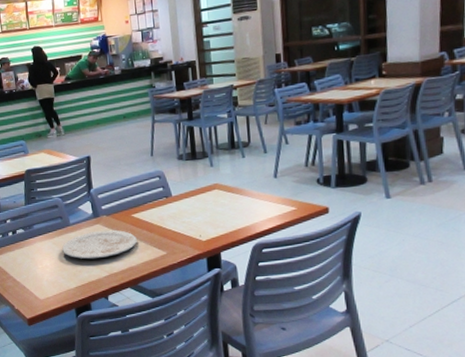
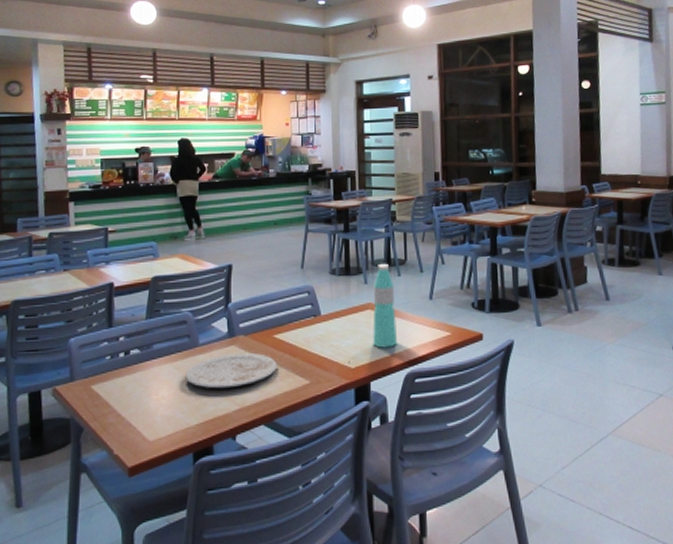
water bottle: none [218,146,244,223] -> present [373,263,397,348]

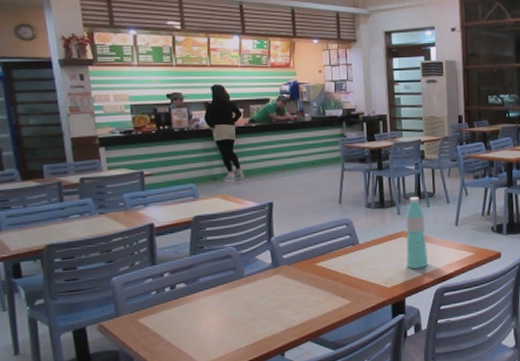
plate: present [184,352,277,389] -> none [232,280,320,314]

